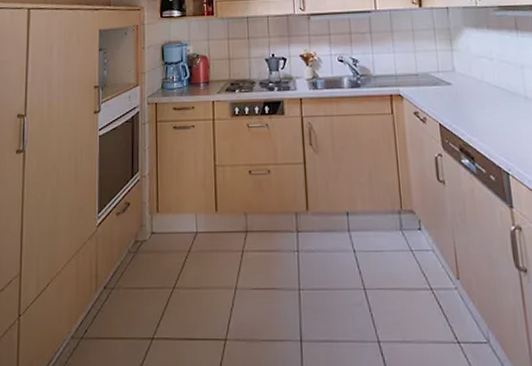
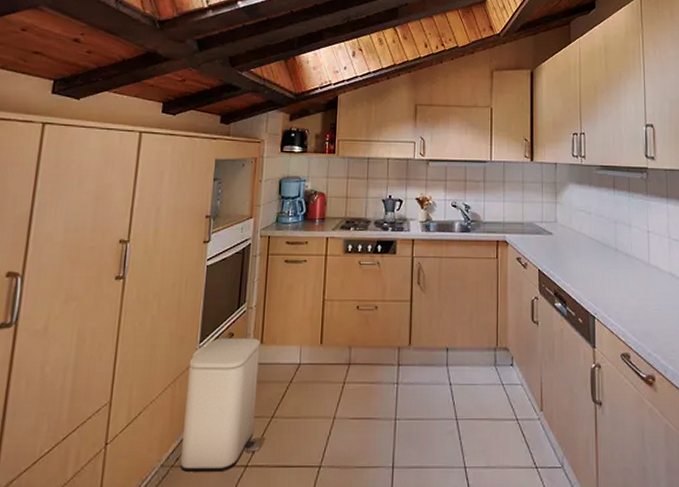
pedal bin: none [88,207,170,344] -> present [180,338,266,472]

